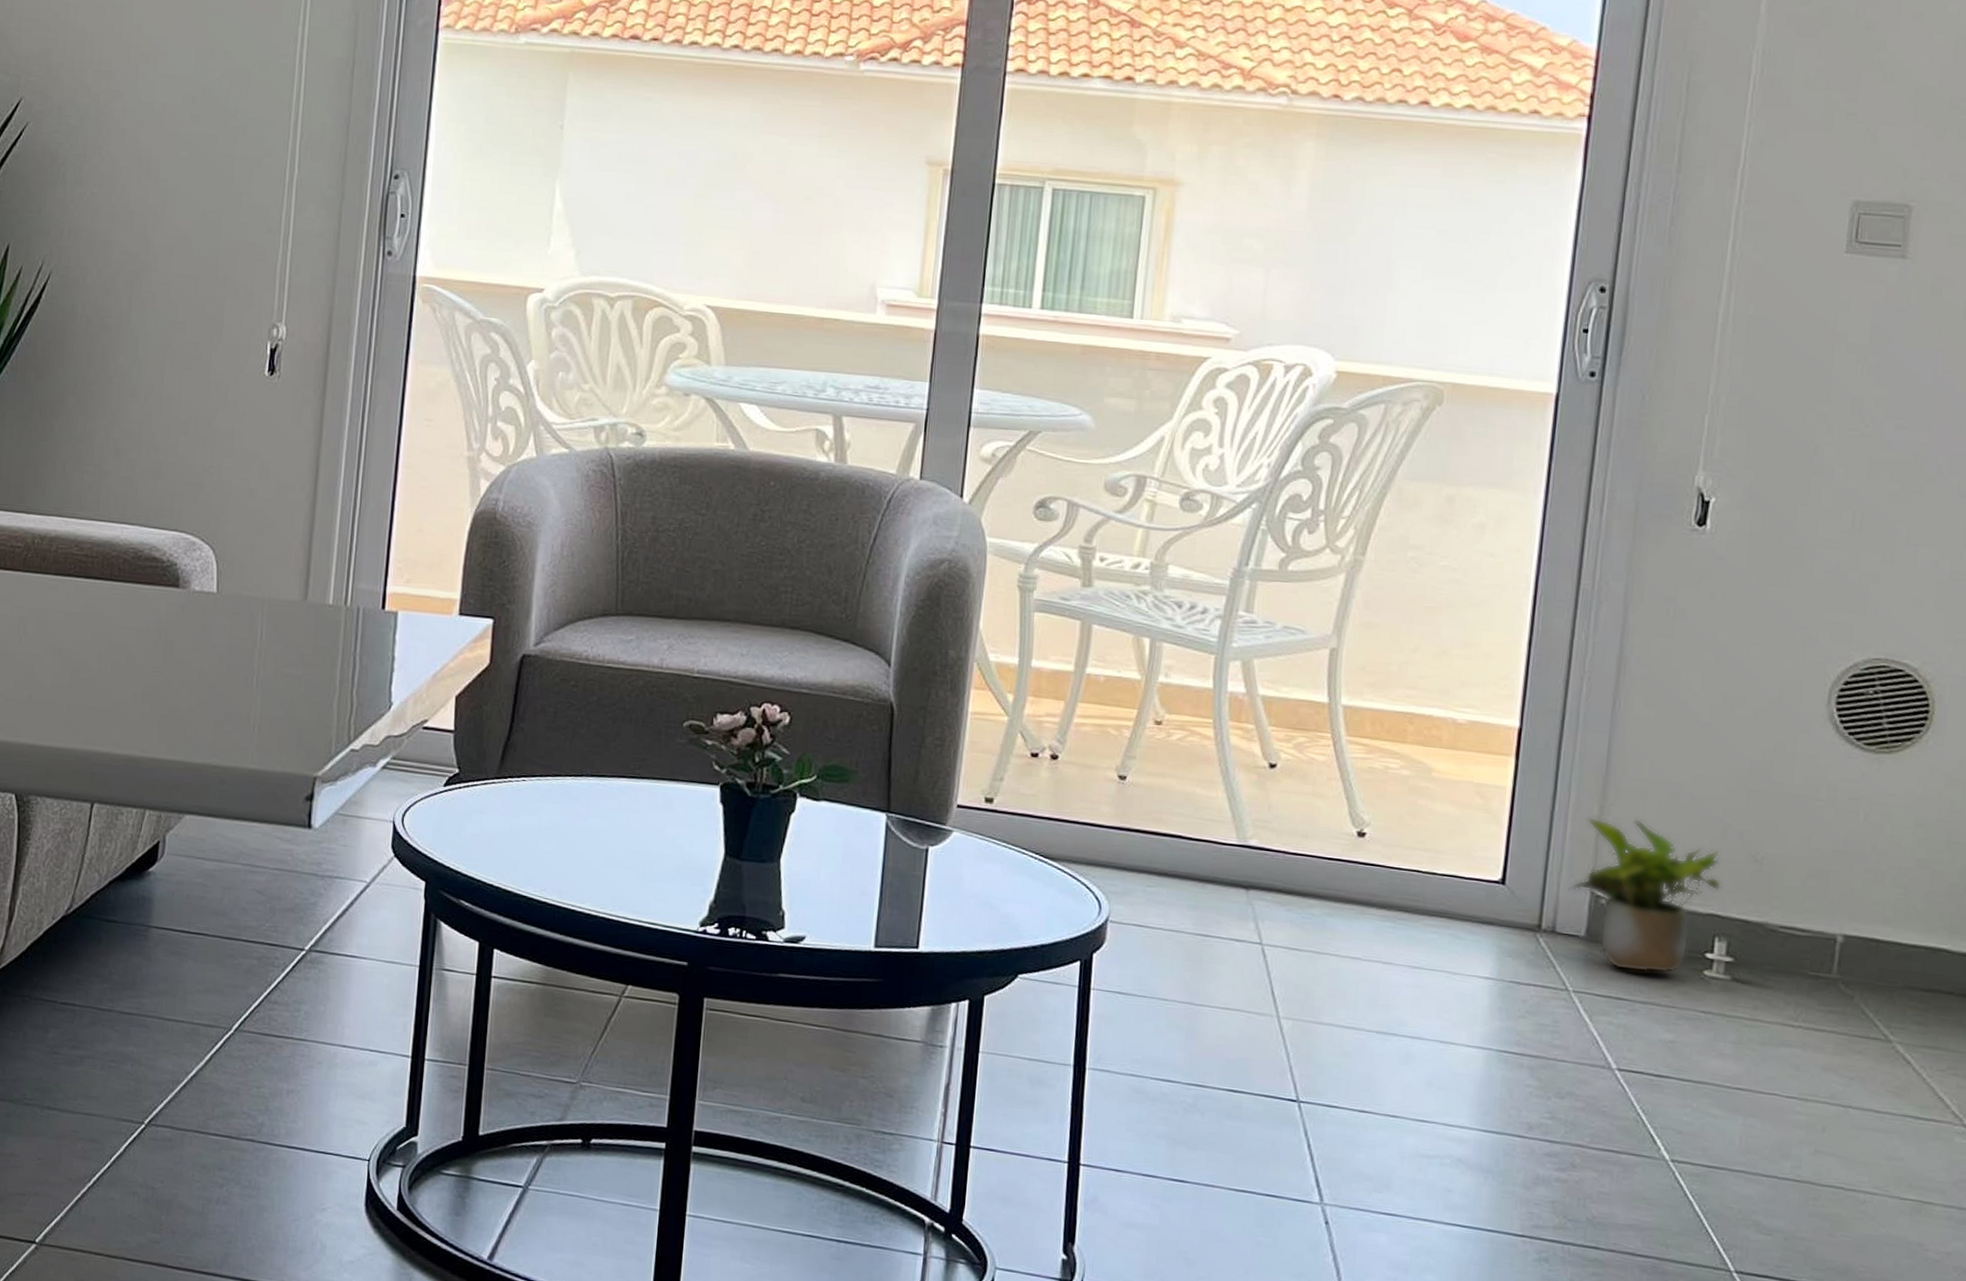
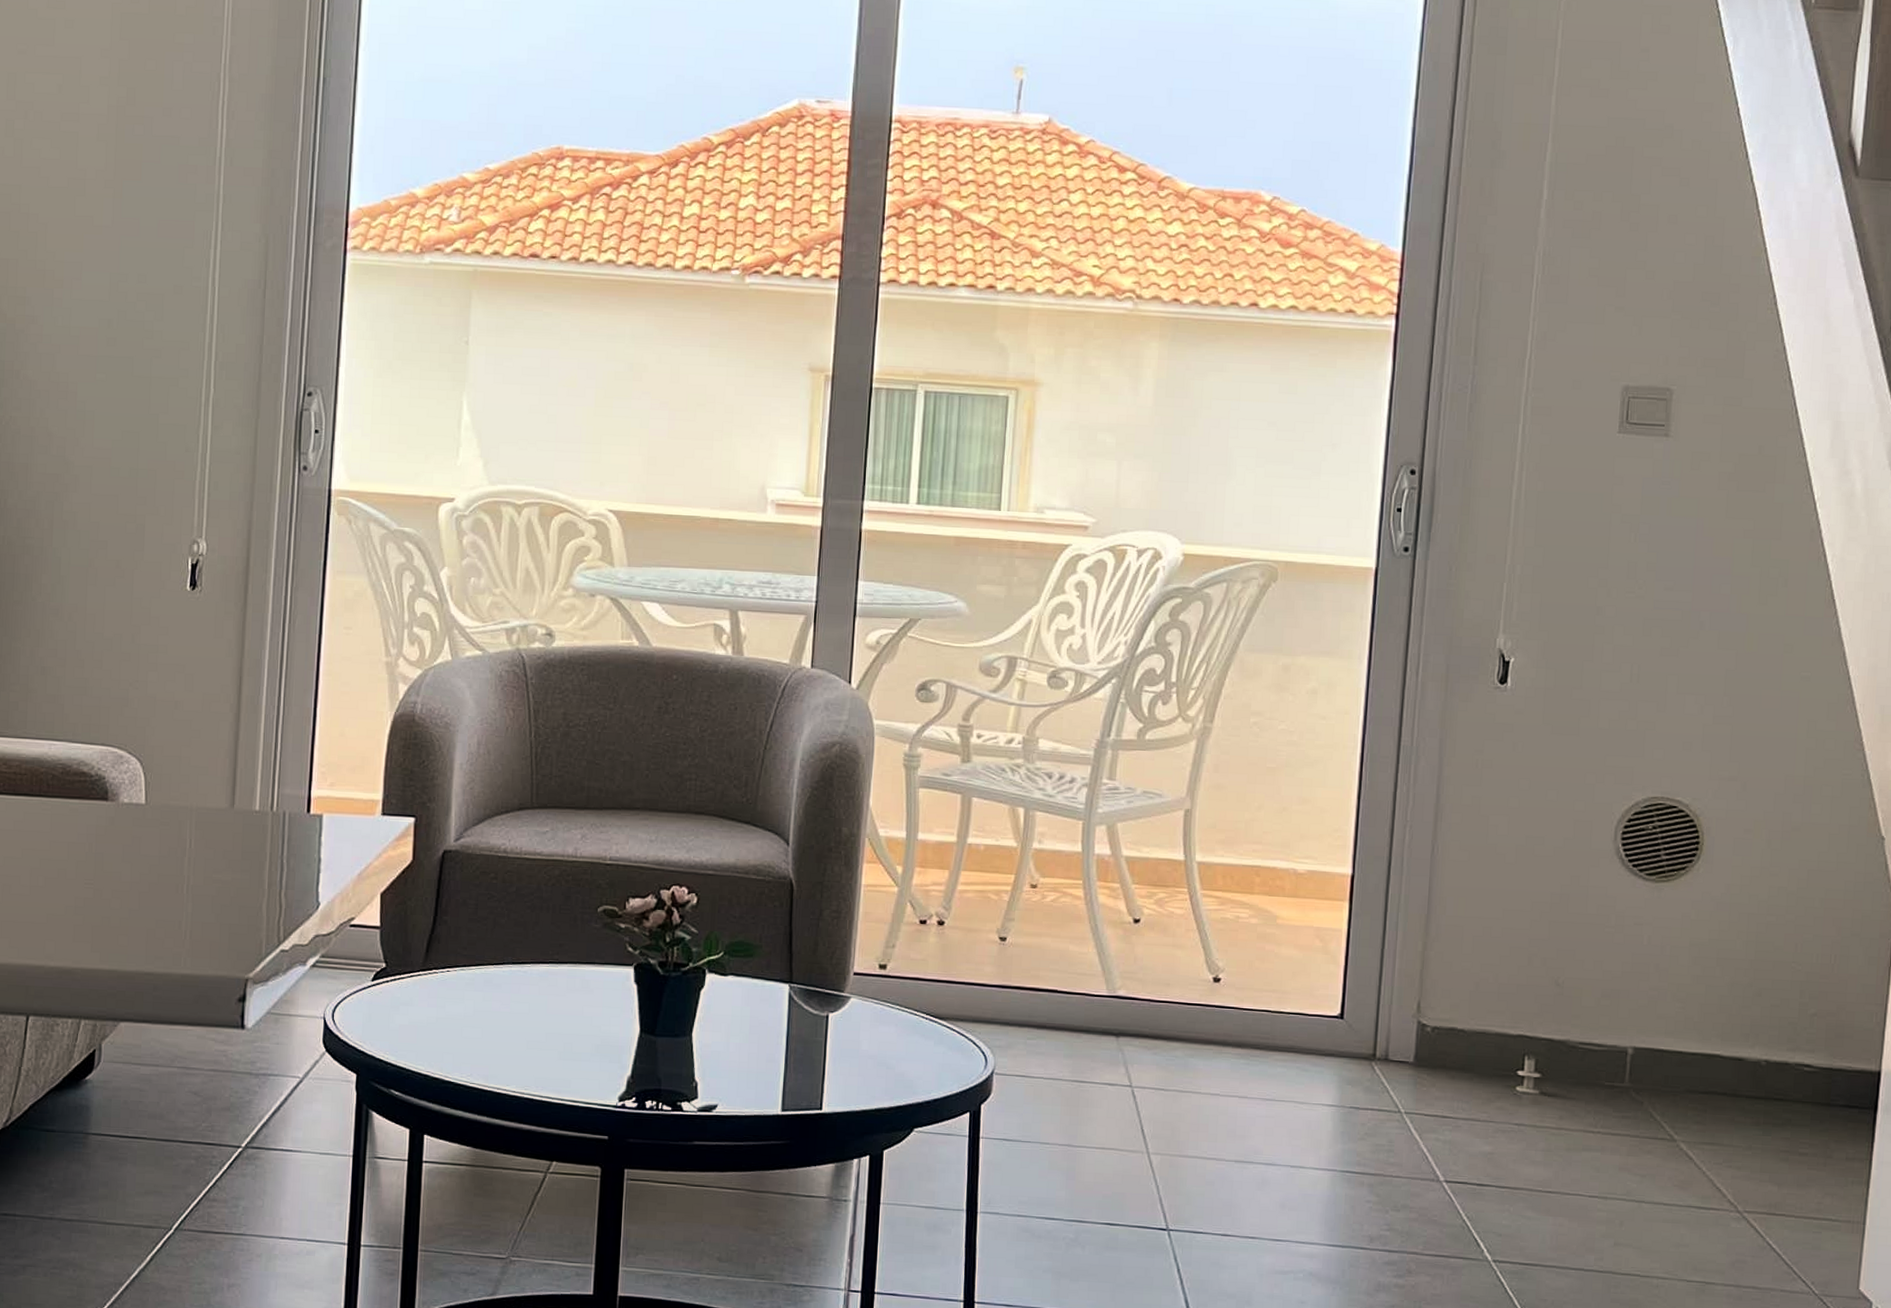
potted plant: present [1568,817,1722,974] -> none [1398,953,1530,1092]

